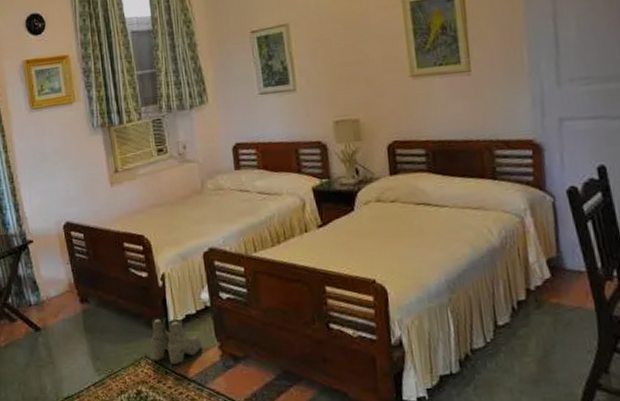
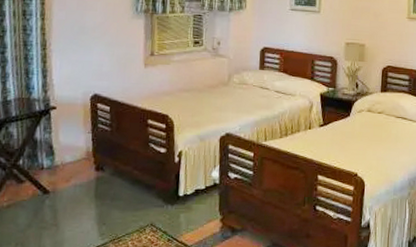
boots: present [150,316,202,365] -> none [157,189,206,233]

